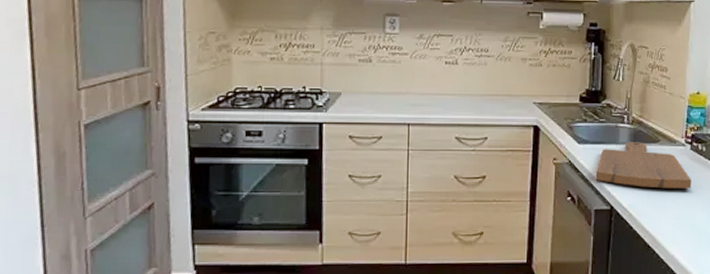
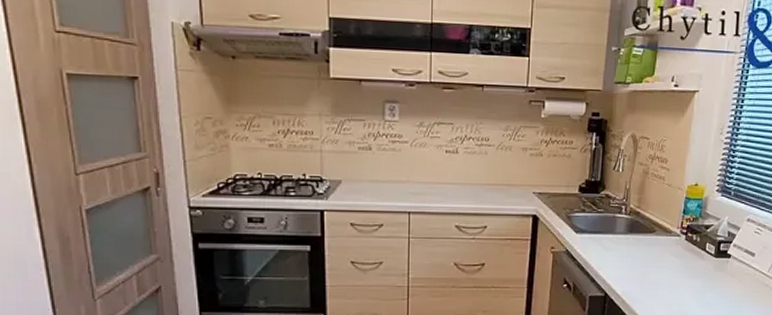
cutting board: present [595,142,691,189] -> none [591,232,684,277]

